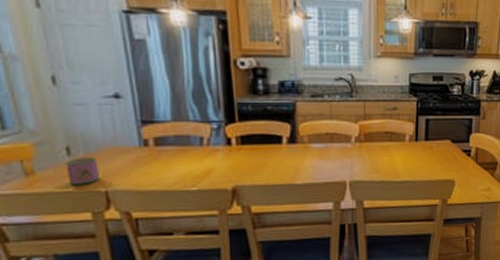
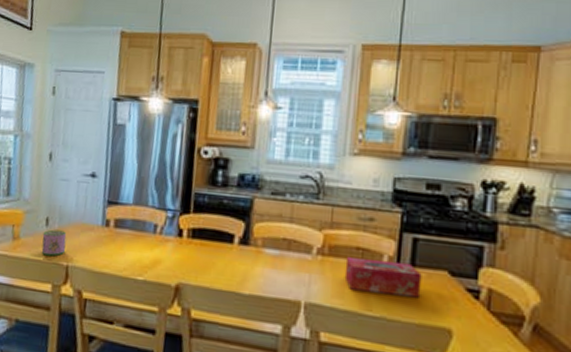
tissue box: none [378,138,433,165] -> present [344,257,422,298]

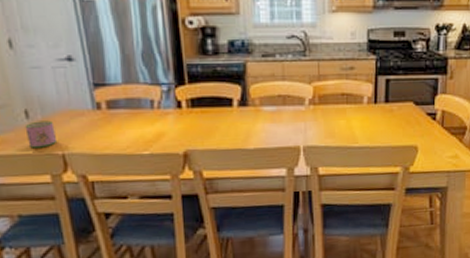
tissue box: present [344,257,422,298] -> none [333,100,394,129]

